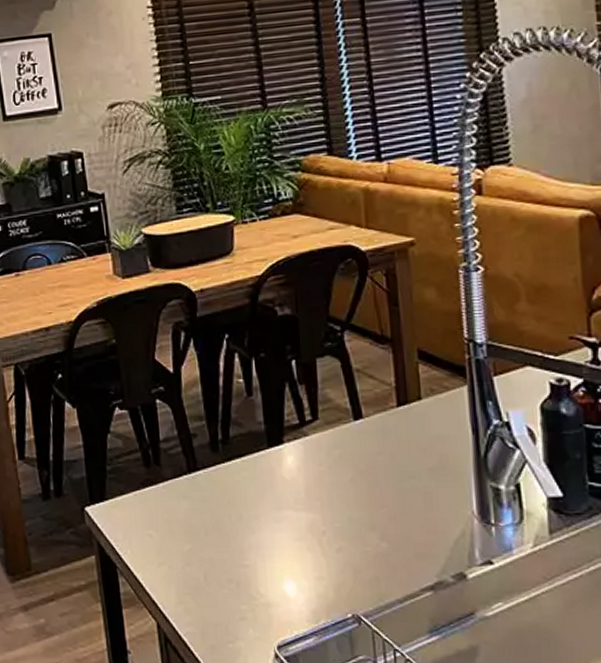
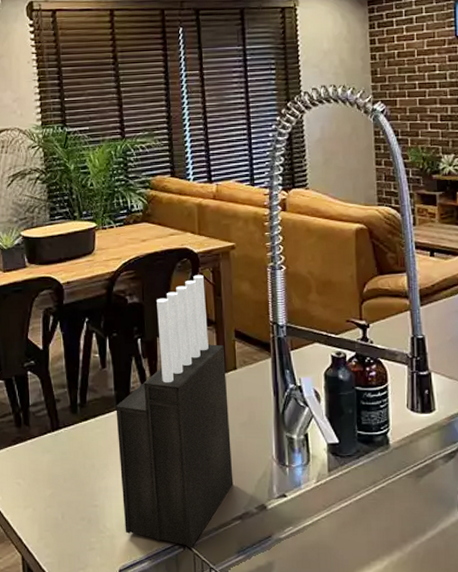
knife block: none [266,279,422,624] -> present [115,274,234,548]

